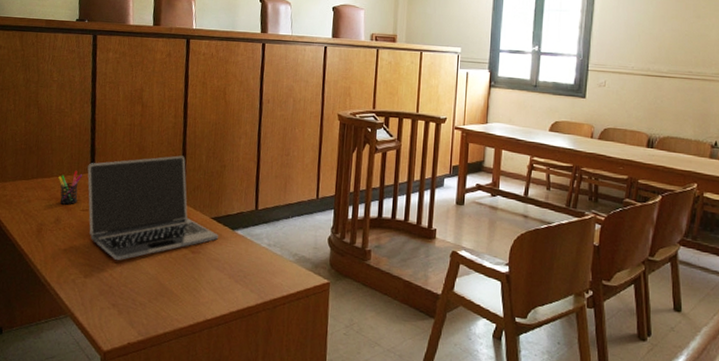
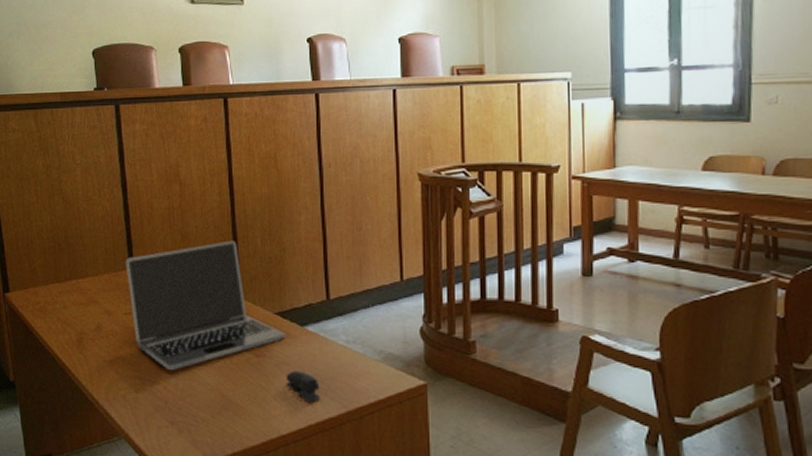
pen holder: present [58,170,82,205] -> none [94,267,120,309]
stapler: none [215,266,243,293] -> present [286,370,321,402]

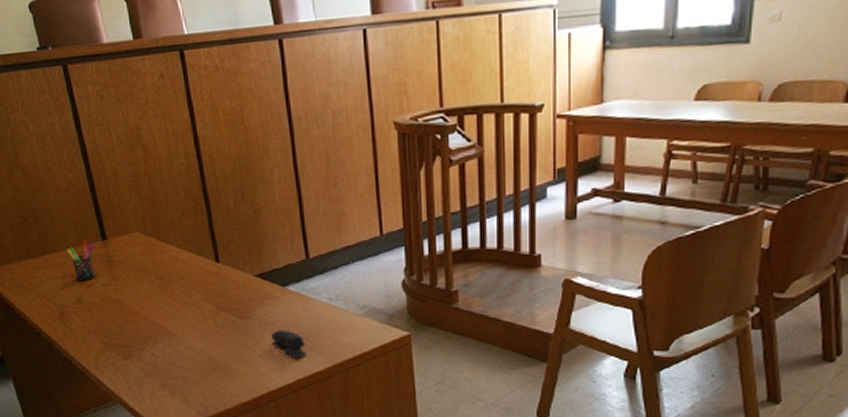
pen holder: none [94,267,120,309] -> present [67,239,95,281]
laptop: present [126,240,285,371] -> none [97,205,267,338]

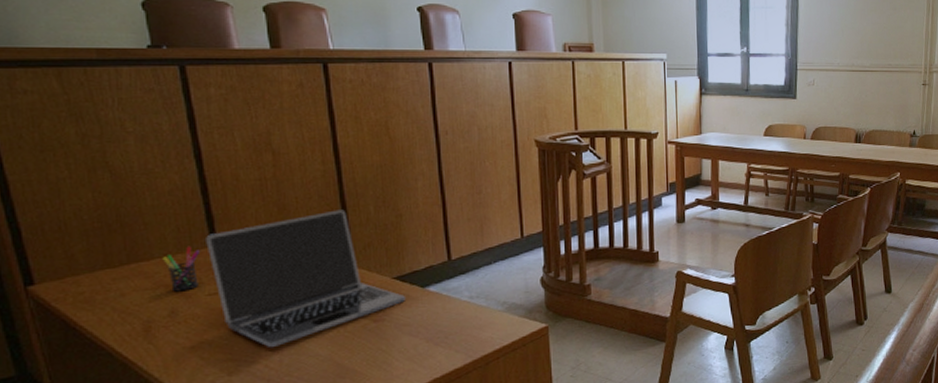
laptop: none [97,205,267,338] -> present [206,209,405,348]
stapler: present [271,329,308,359] -> none [408,329,446,358]

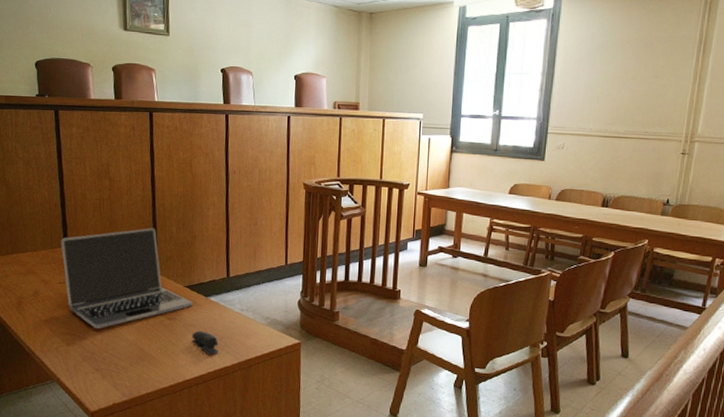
pen holder: present [162,246,199,292] -> none [33,245,56,278]
stapler: none [408,329,446,358] -> present [192,330,219,355]

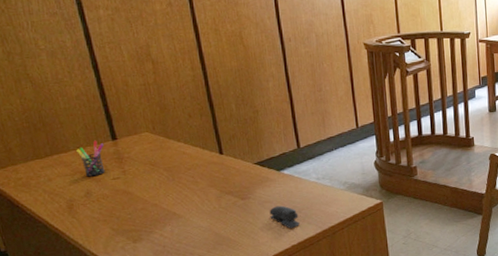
pen holder: none [33,245,56,278] -> present [76,140,105,177]
laptop: present [61,228,192,330] -> none [107,108,265,221]

